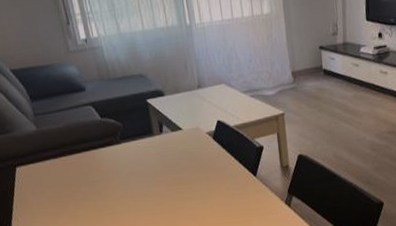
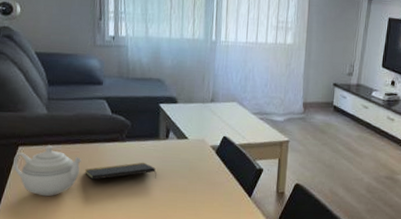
teapot: none [14,160,82,212] -> present [13,145,81,197]
notepad: none [87,160,159,187] -> present [85,162,157,180]

